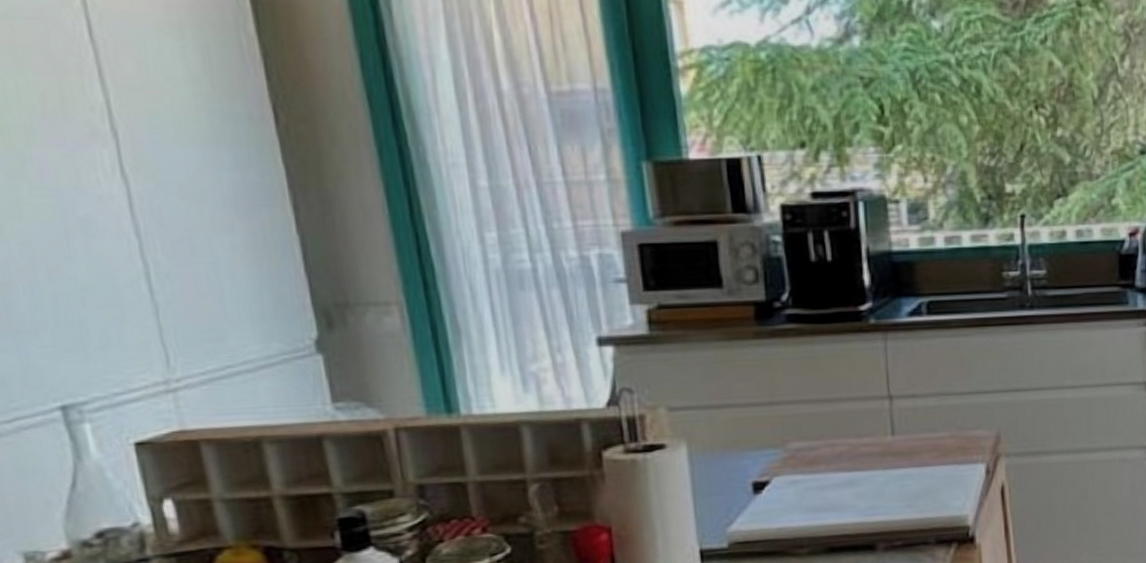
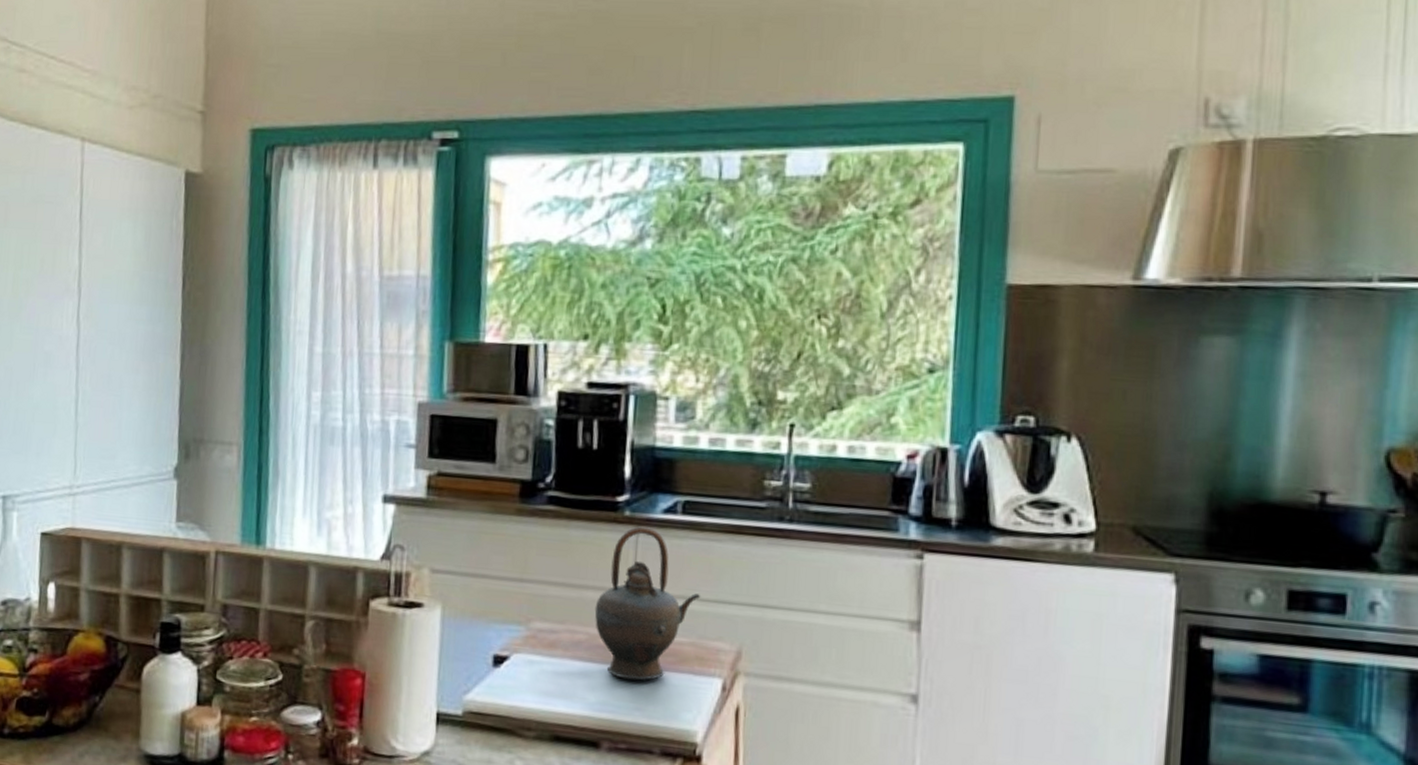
teapot: none [852,332,956,481] -> present [594,526,701,681]

